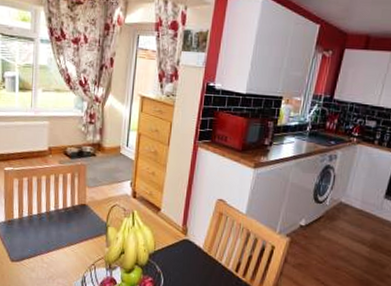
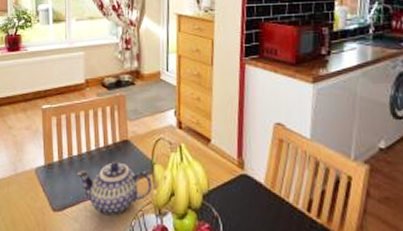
teapot: none [36,222,105,269] -> present [78,162,151,217]

